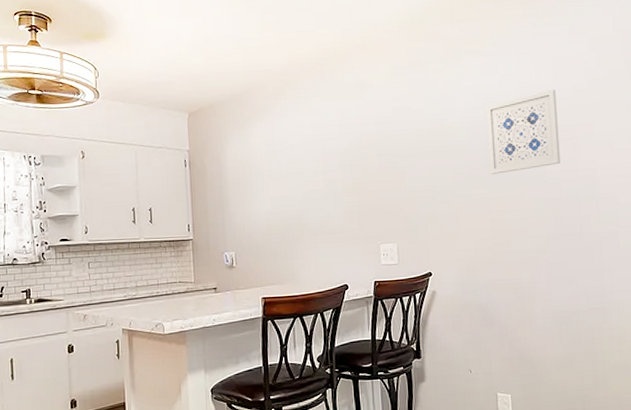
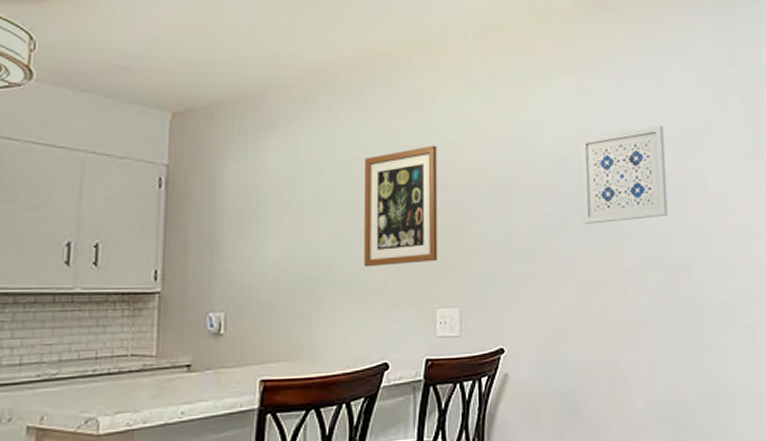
wall art: none [321,121,379,216] -> present [363,145,438,267]

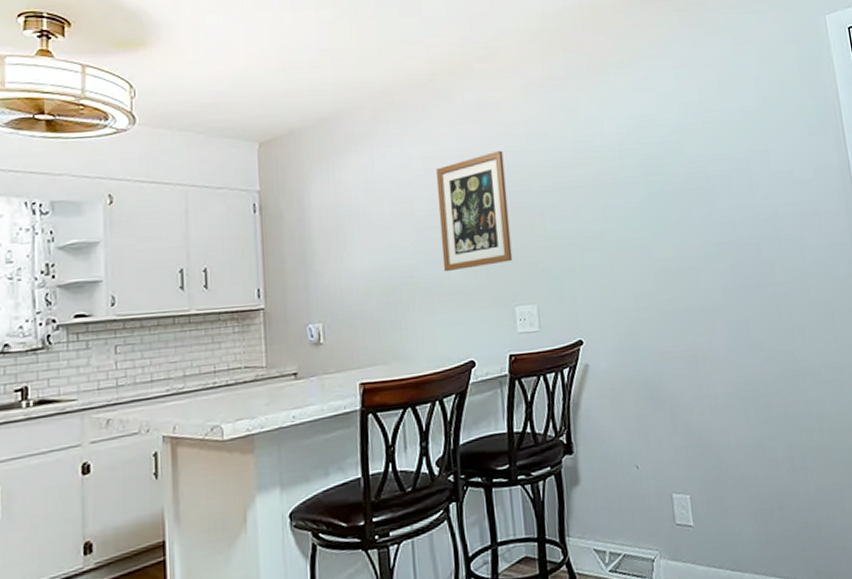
wall art: present [580,125,668,224] -> none [640,110,734,214]

